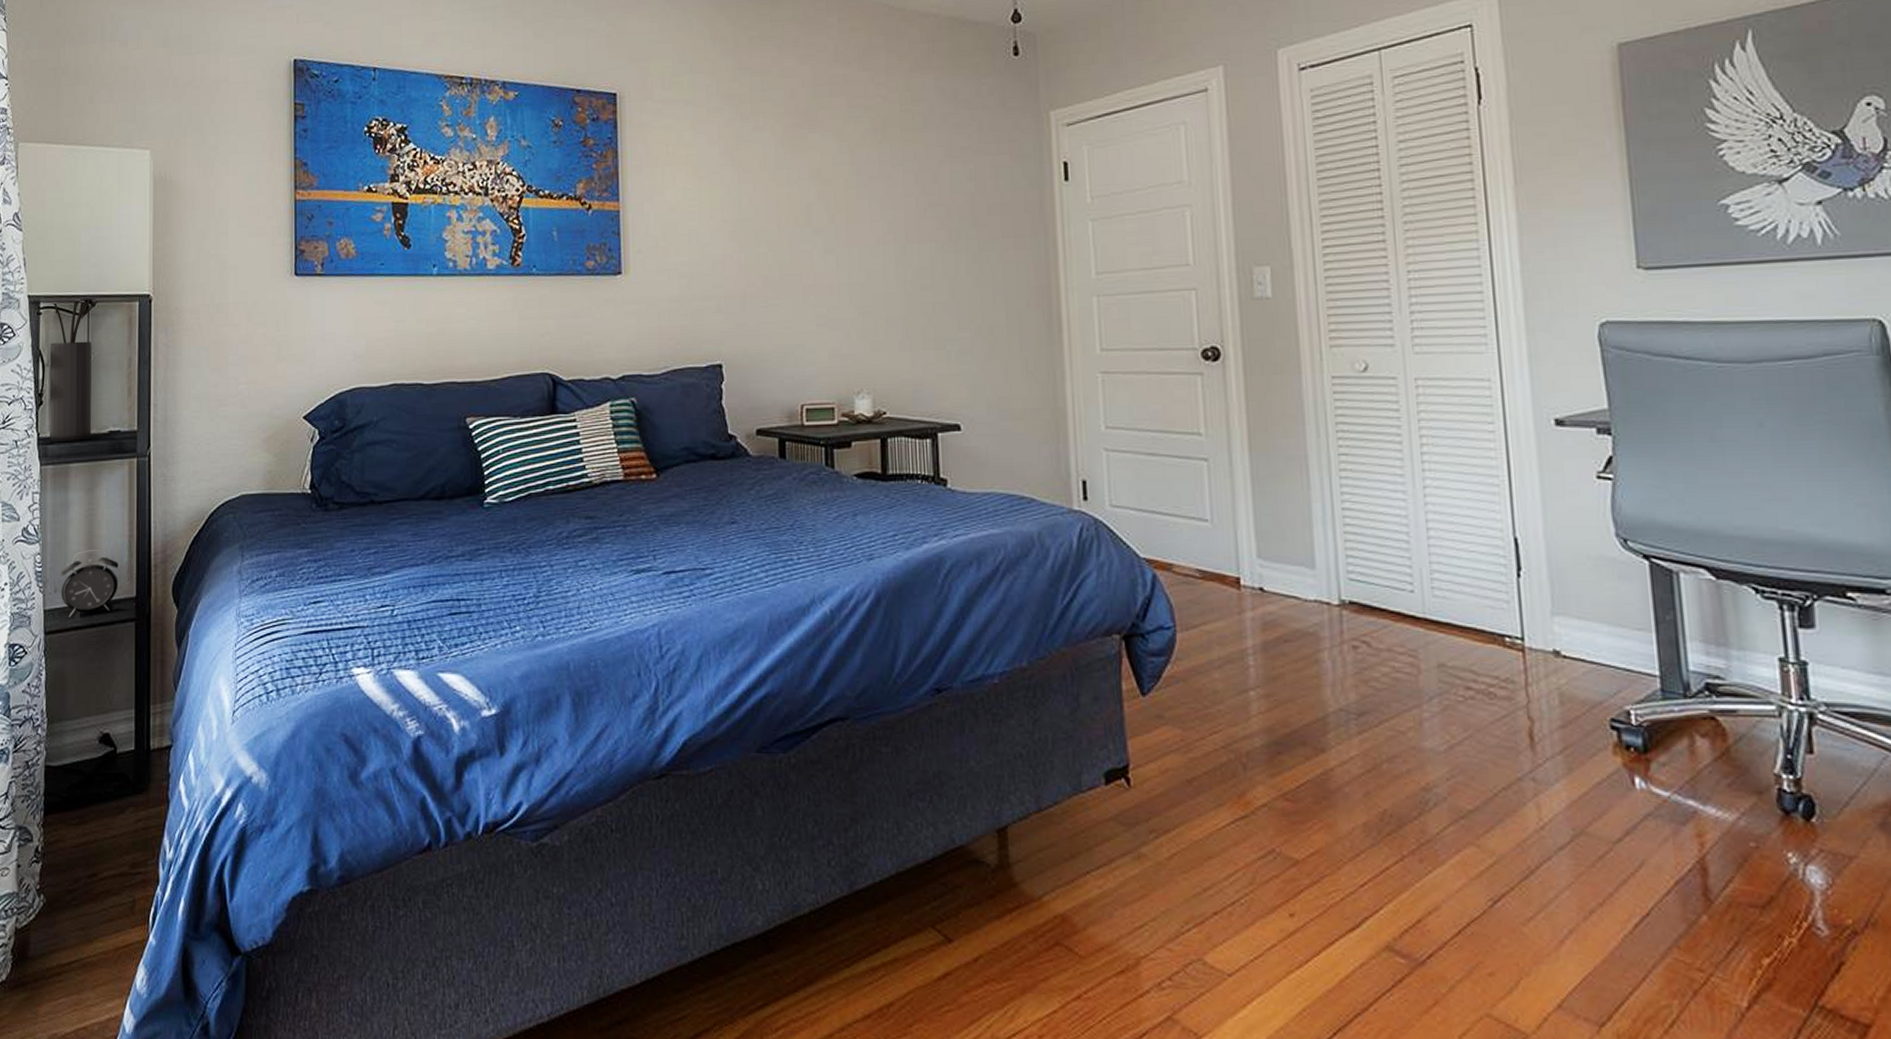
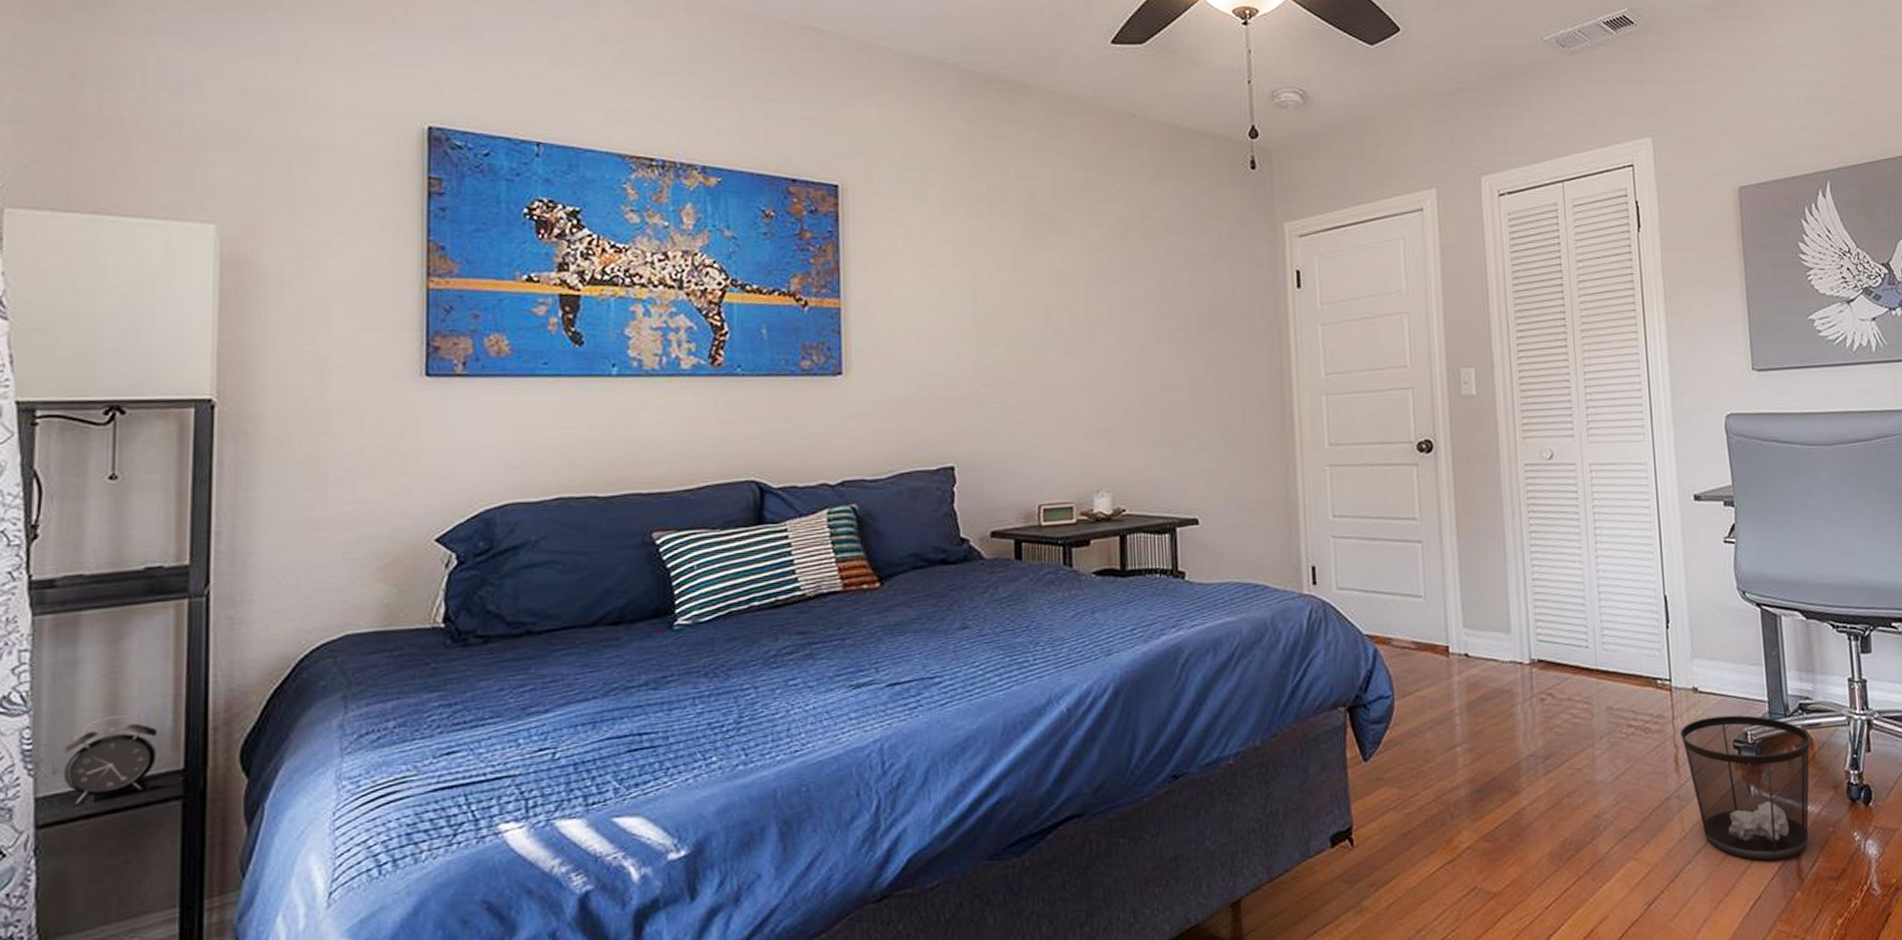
vase: present [49,298,100,443] -> none [47,404,133,586]
waste bin: none [1535,688,1723,873] -> present [1679,715,1811,861]

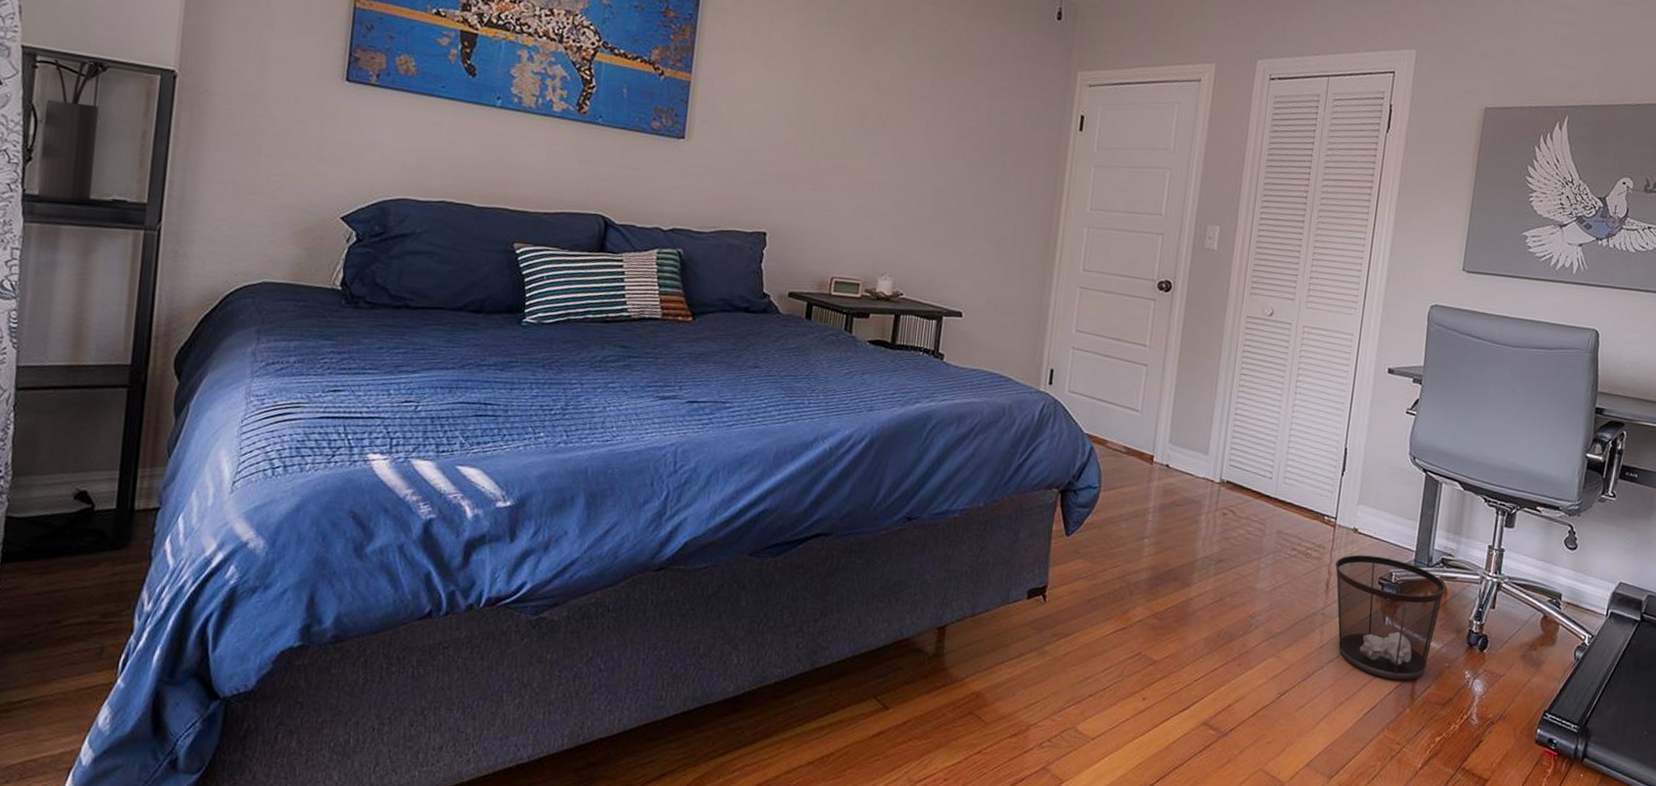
vase: none [47,404,133,586] -> present [37,56,113,205]
alarm clock: present [62,714,157,804] -> none [39,312,113,376]

